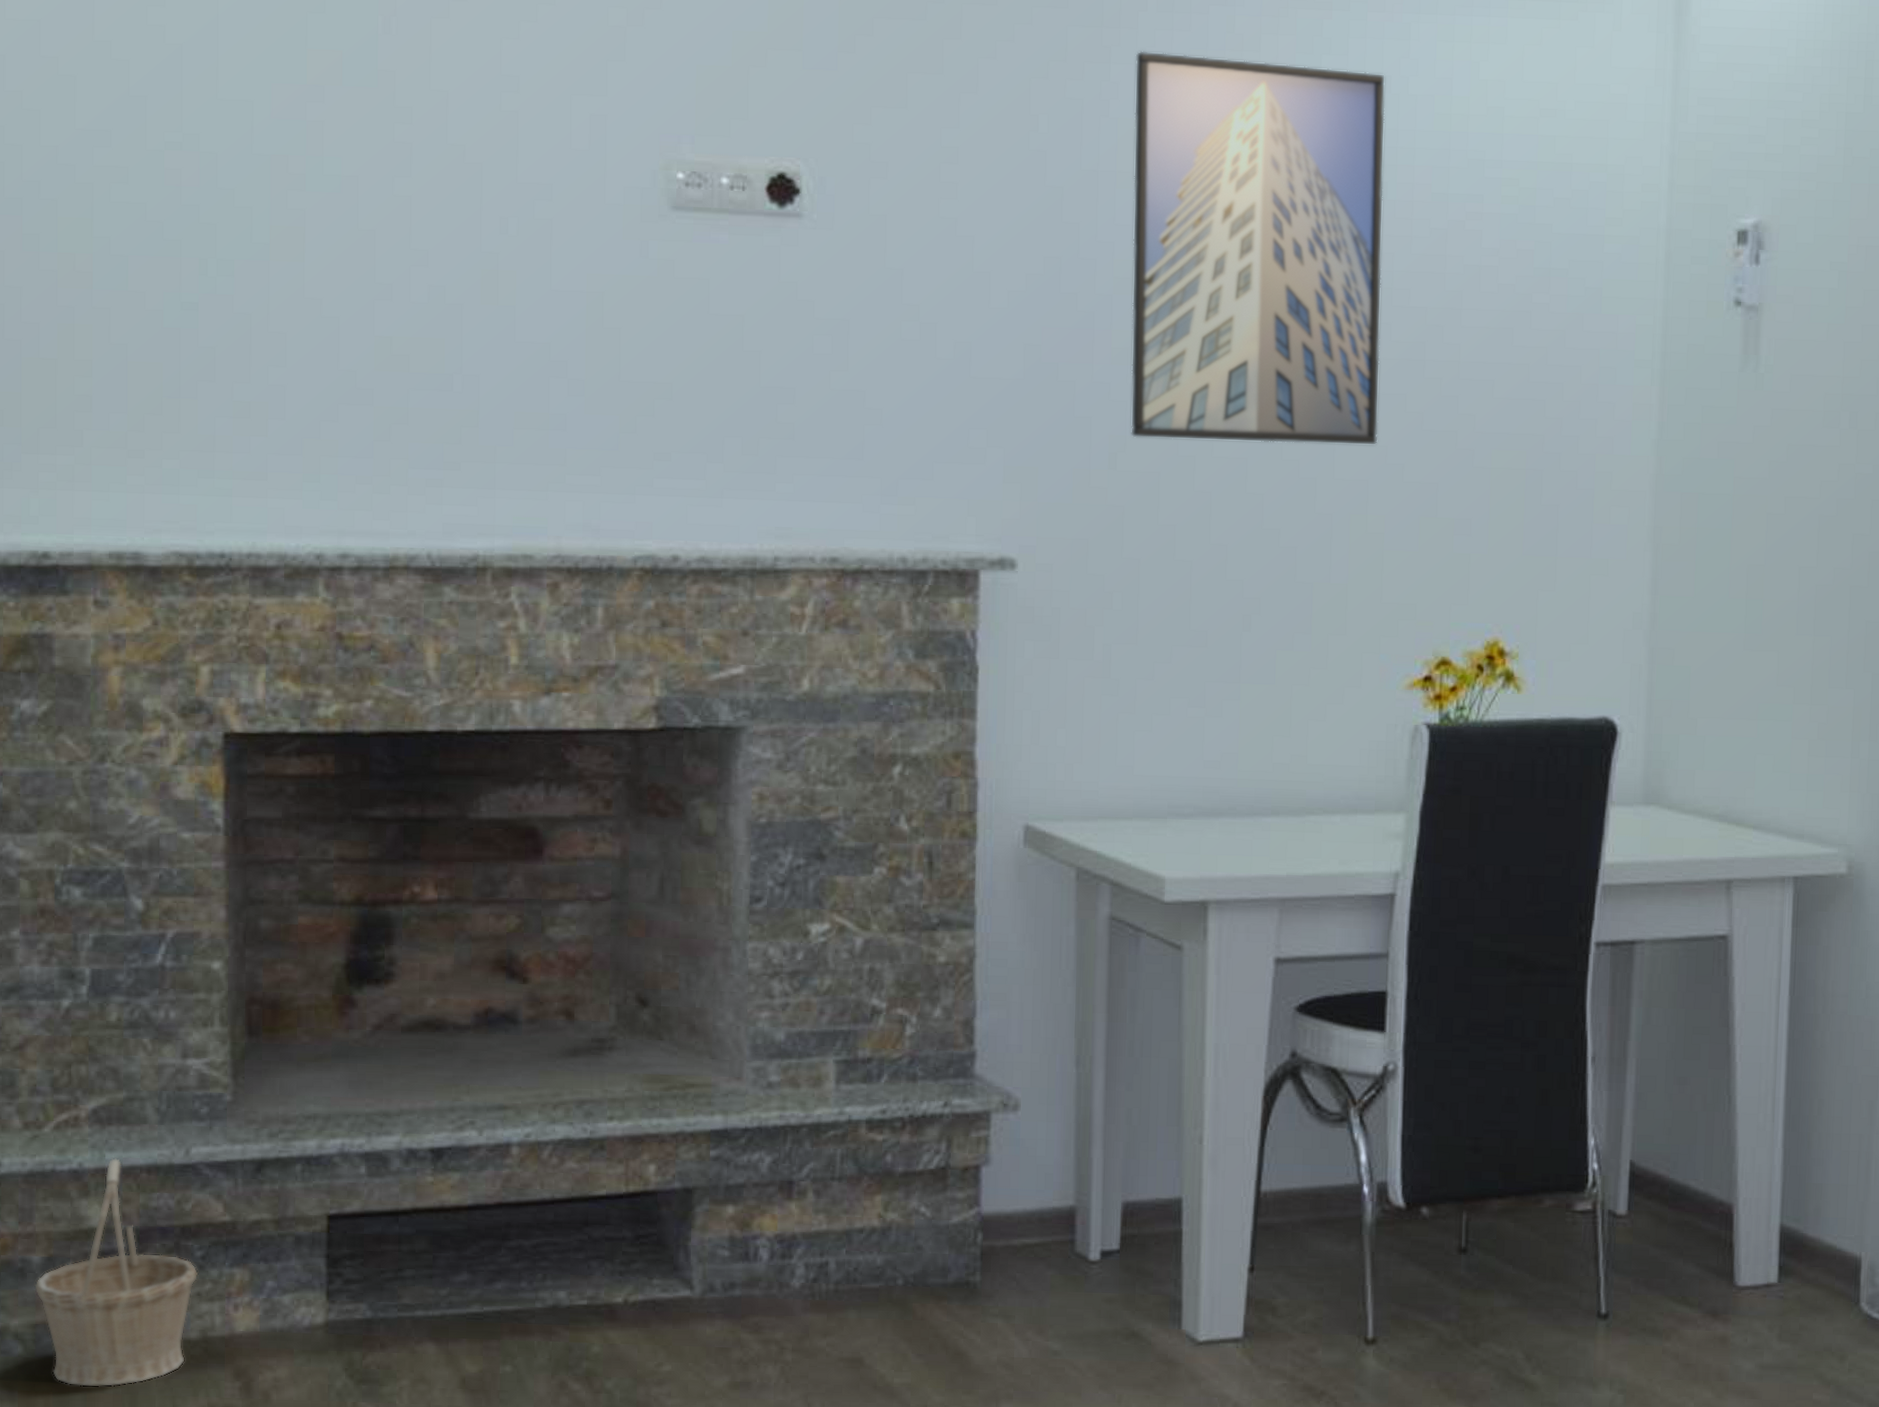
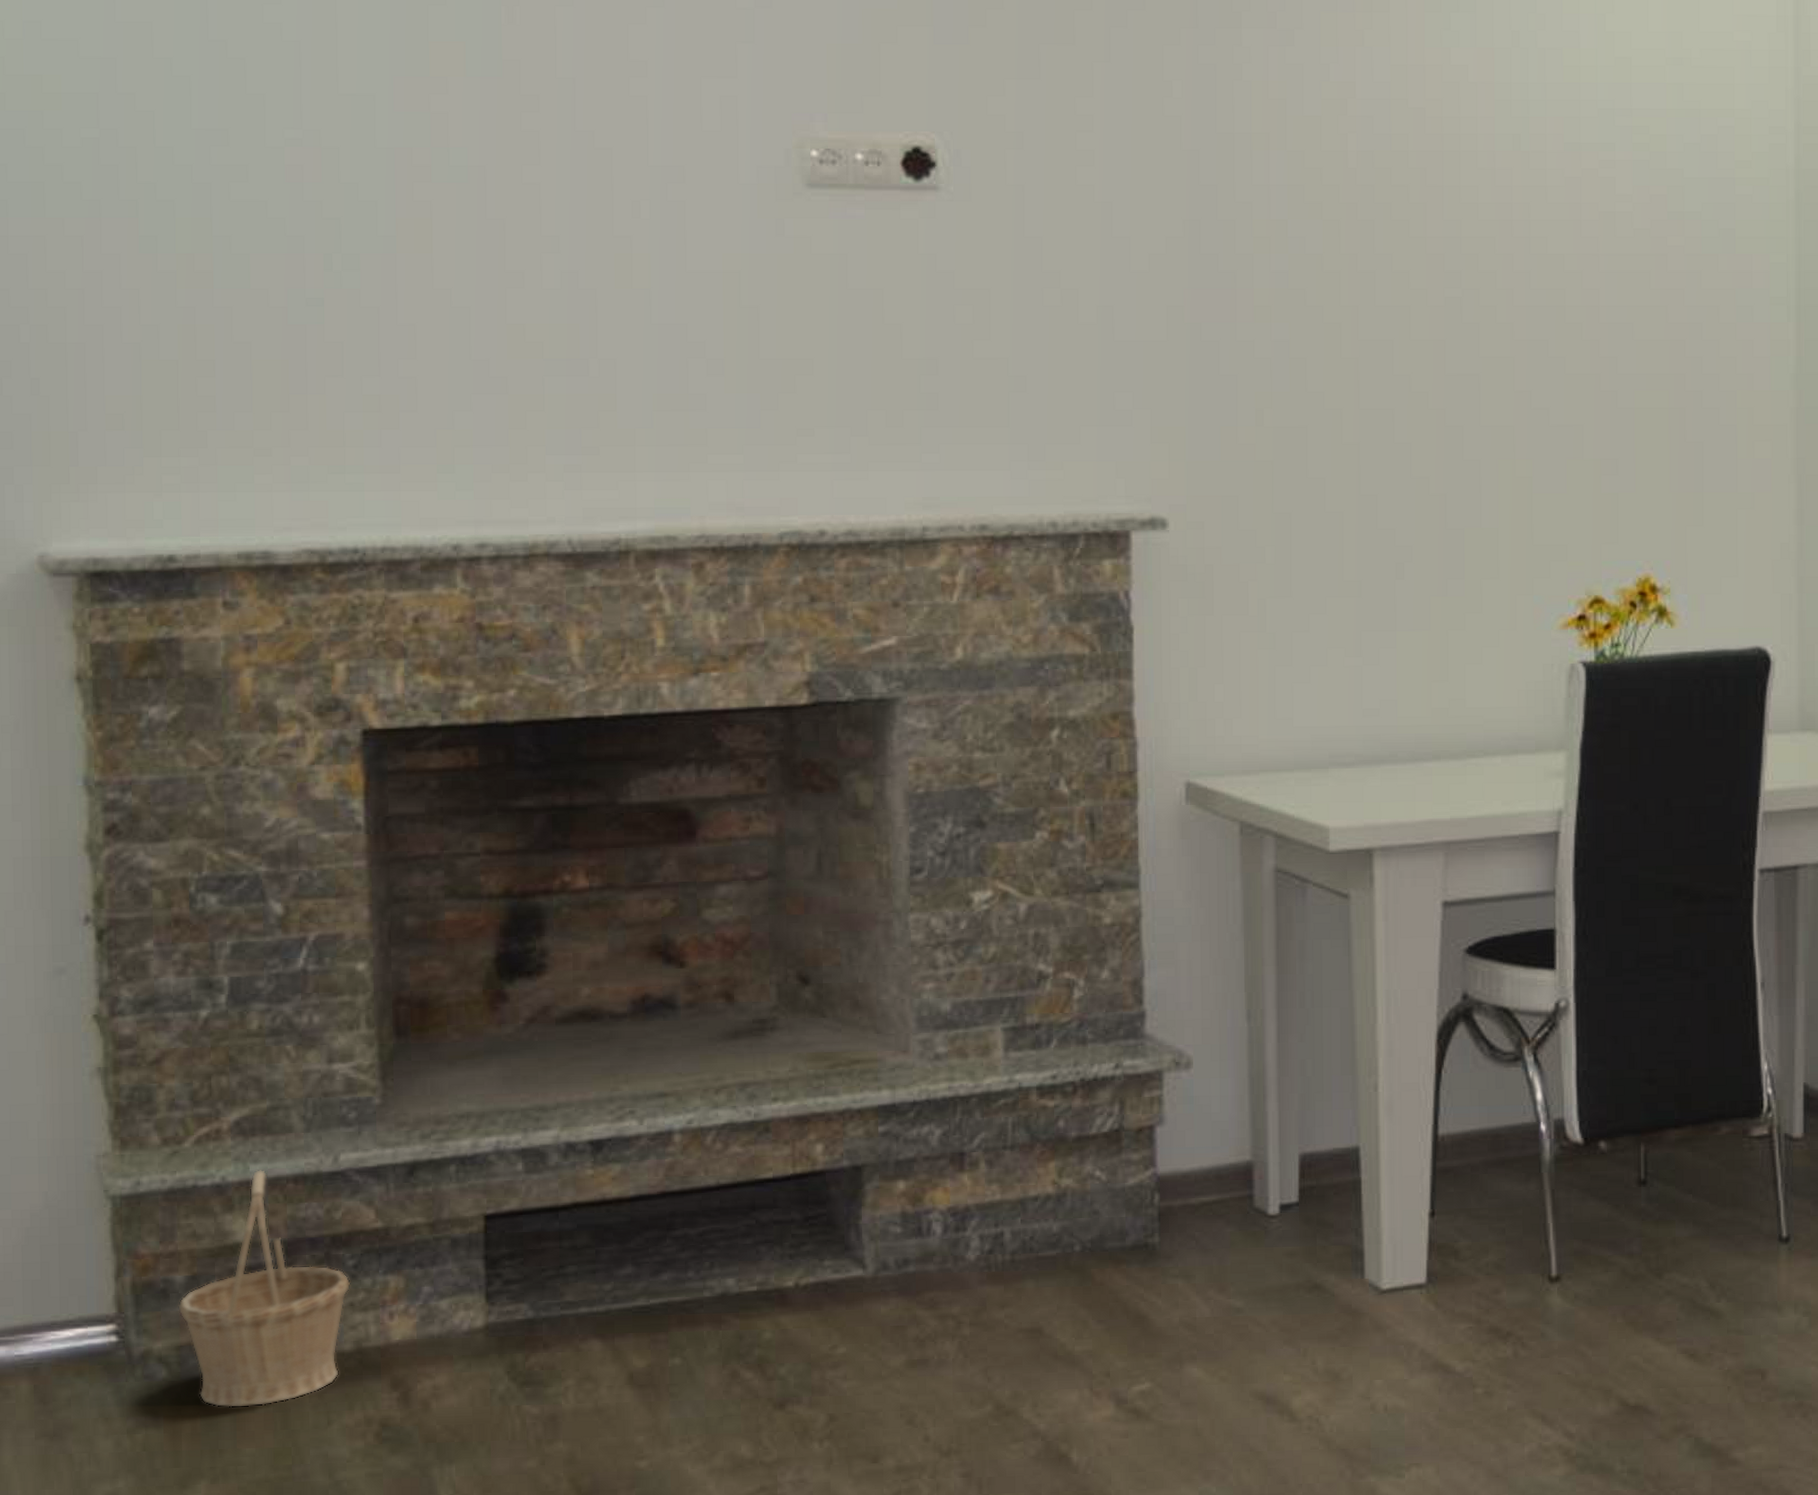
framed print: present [1130,51,1386,446] -> none [1266,15,1522,394]

